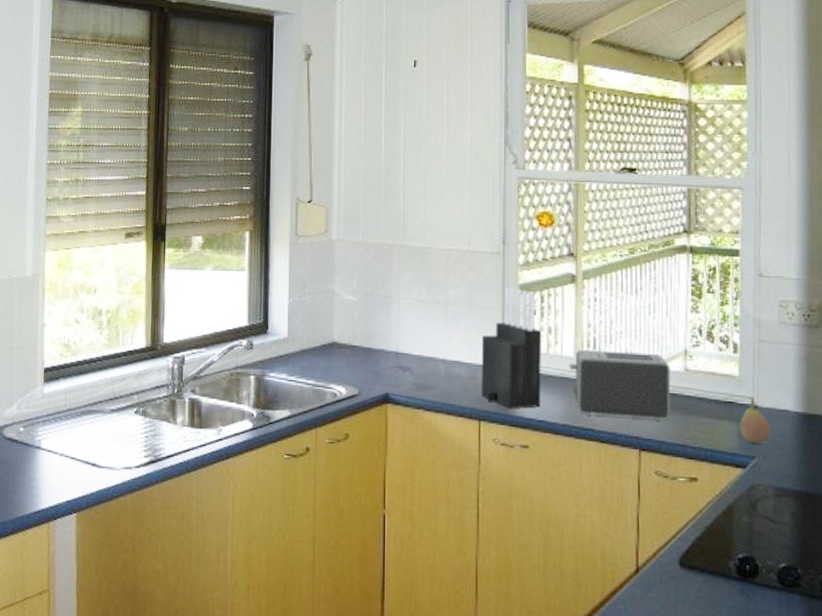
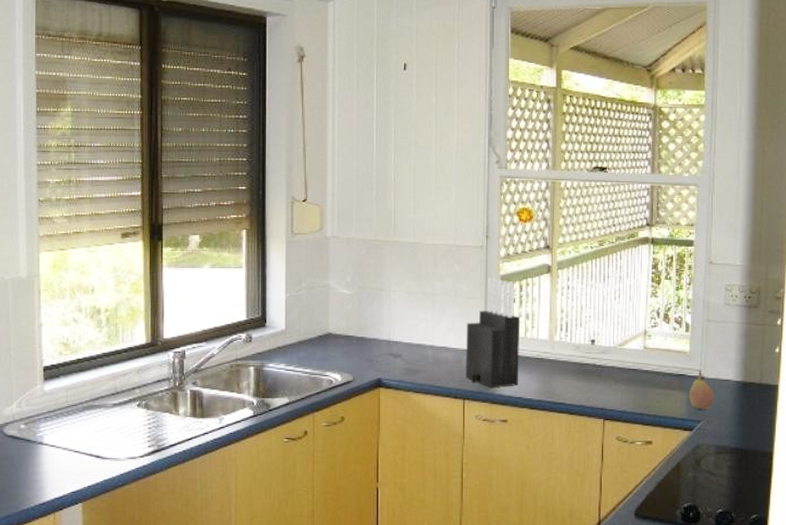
toaster: present [569,350,671,421] -> none [544,333,632,393]

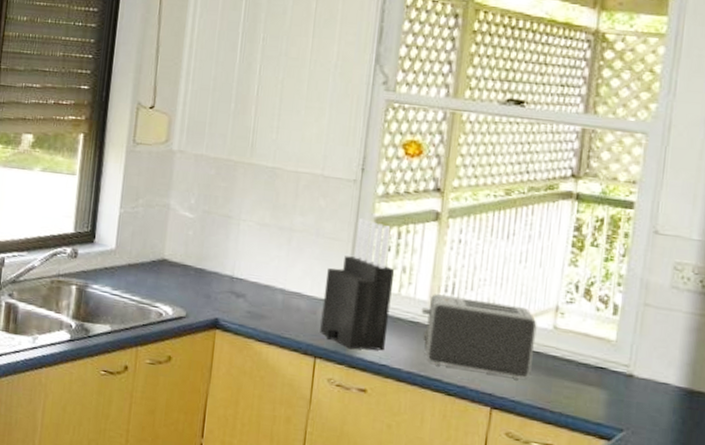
toaster: none [544,333,632,393] -> present [421,294,537,379]
fruit: present [688,370,714,410] -> none [609,365,646,417]

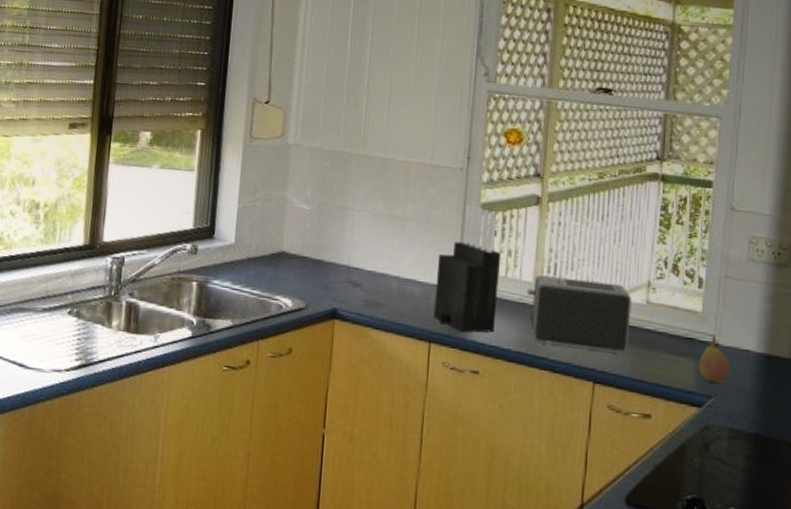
fruit: none [609,365,646,417] -> present [698,335,731,384]

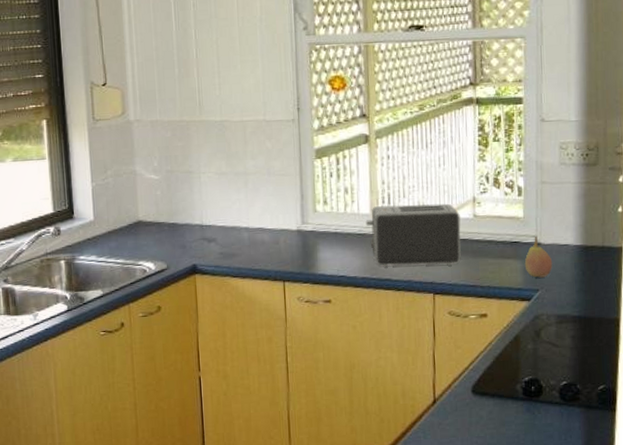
knife block: present [433,205,502,333] -> none [282,152,341,268]

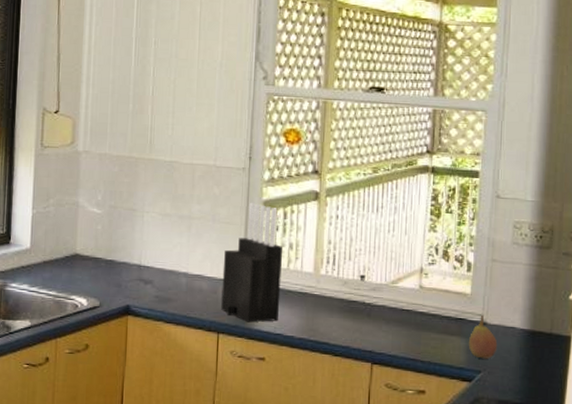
knife block: none [282,152,341,268] -> present [221,203,283,322]
toaster: present [365,203,461,267] -> none [308,266,406,336]

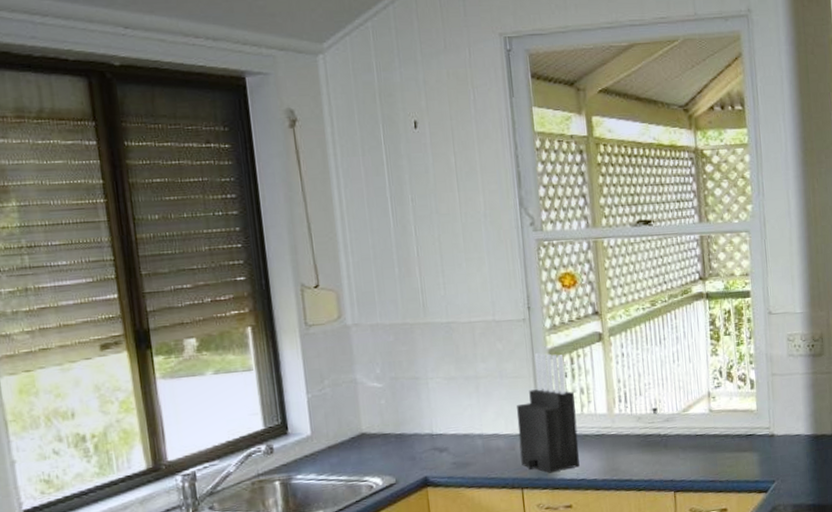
fruit: present [468,314,498,359] -> none [760,427,787,469]

